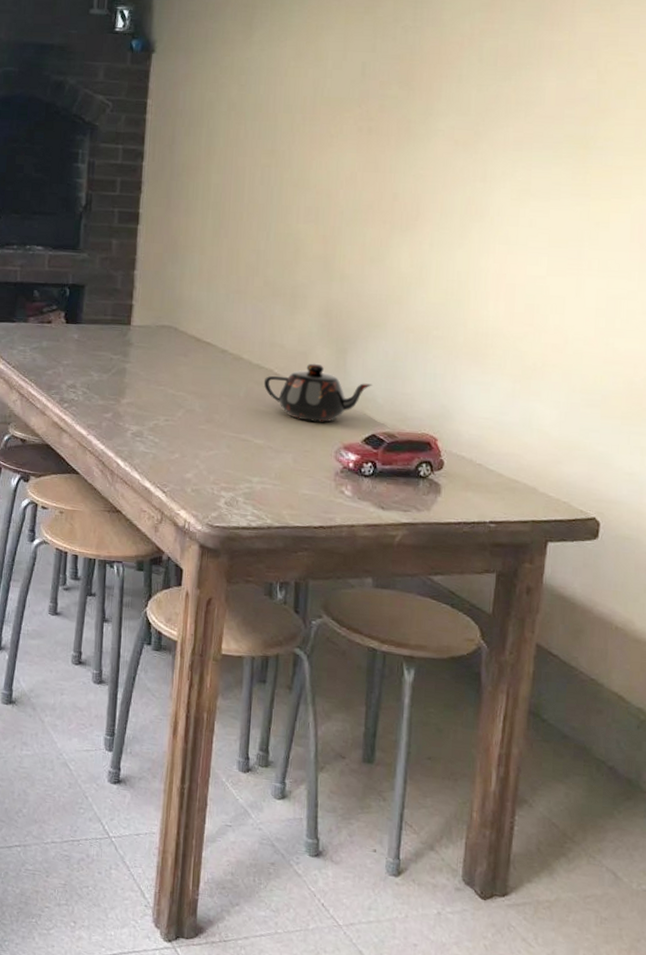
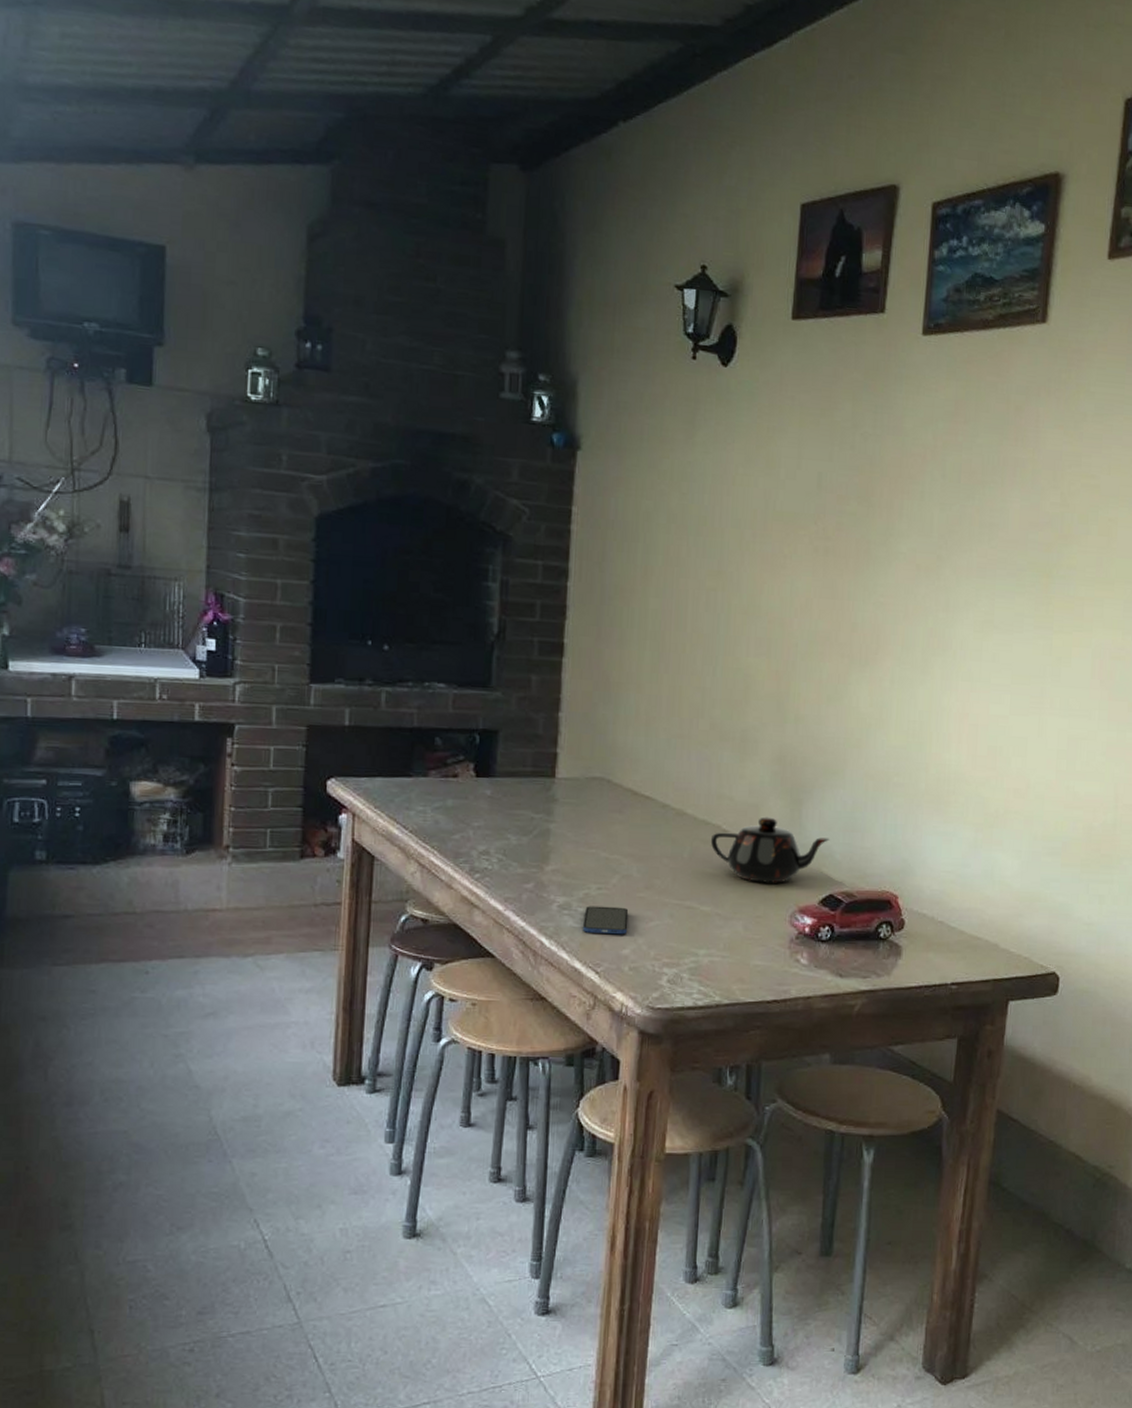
smartphone: none [152,434,192,461] -> present [583,906,629,935]

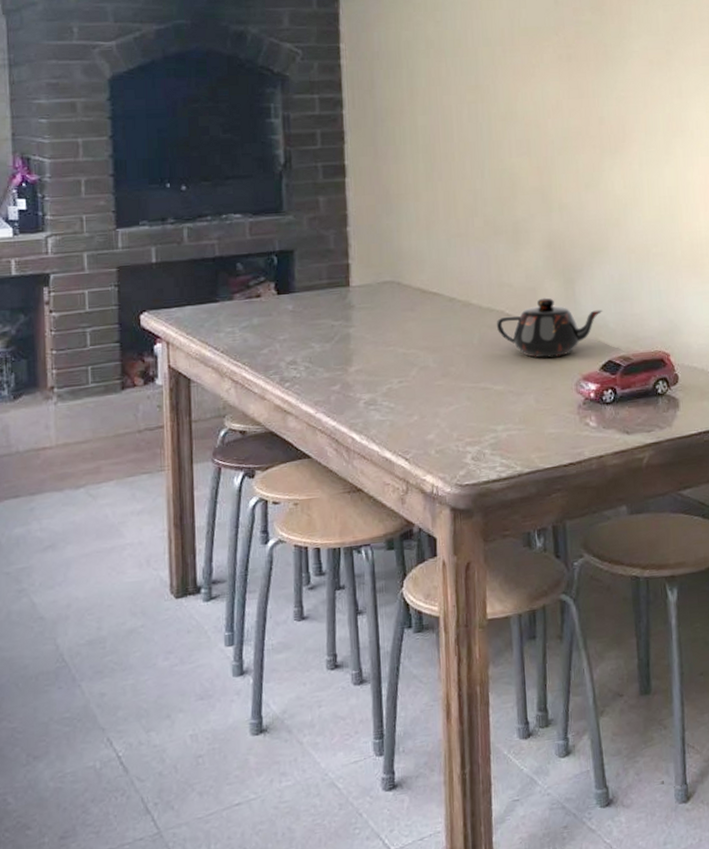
smartphone: present [583,906,629,935] -> none [389,396,431,424]

